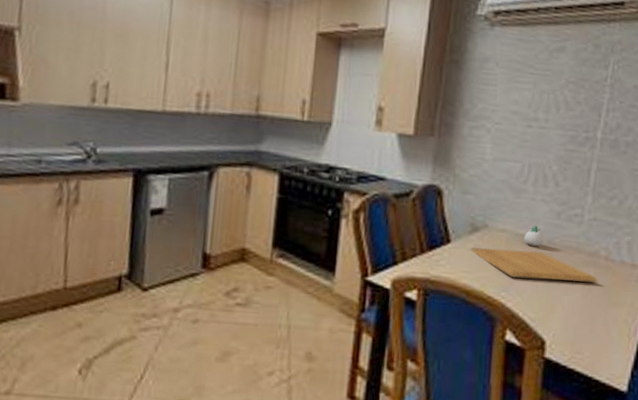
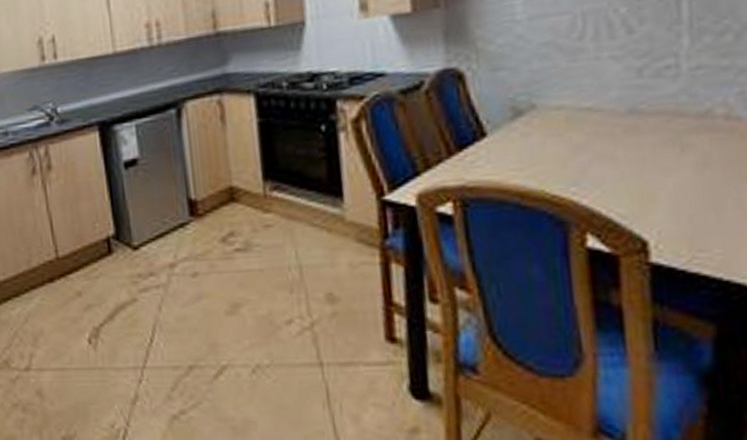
chopping board: present [469,247,598,283] -> none [514,126,718,167]
succulent planter: present [524,225,544,247] -> none [591,91,622,120]

